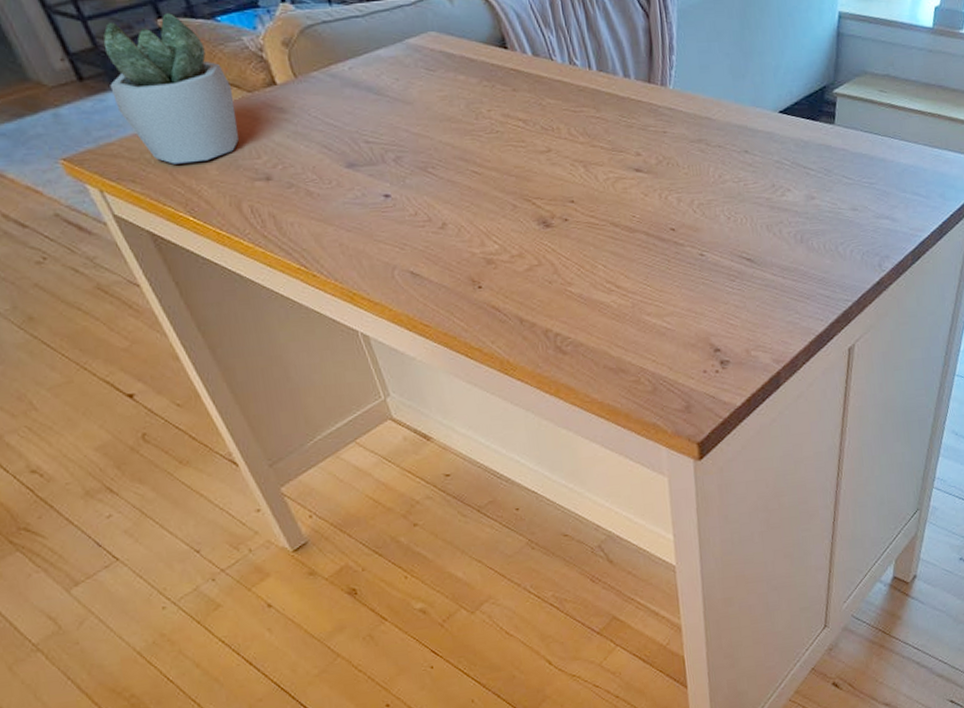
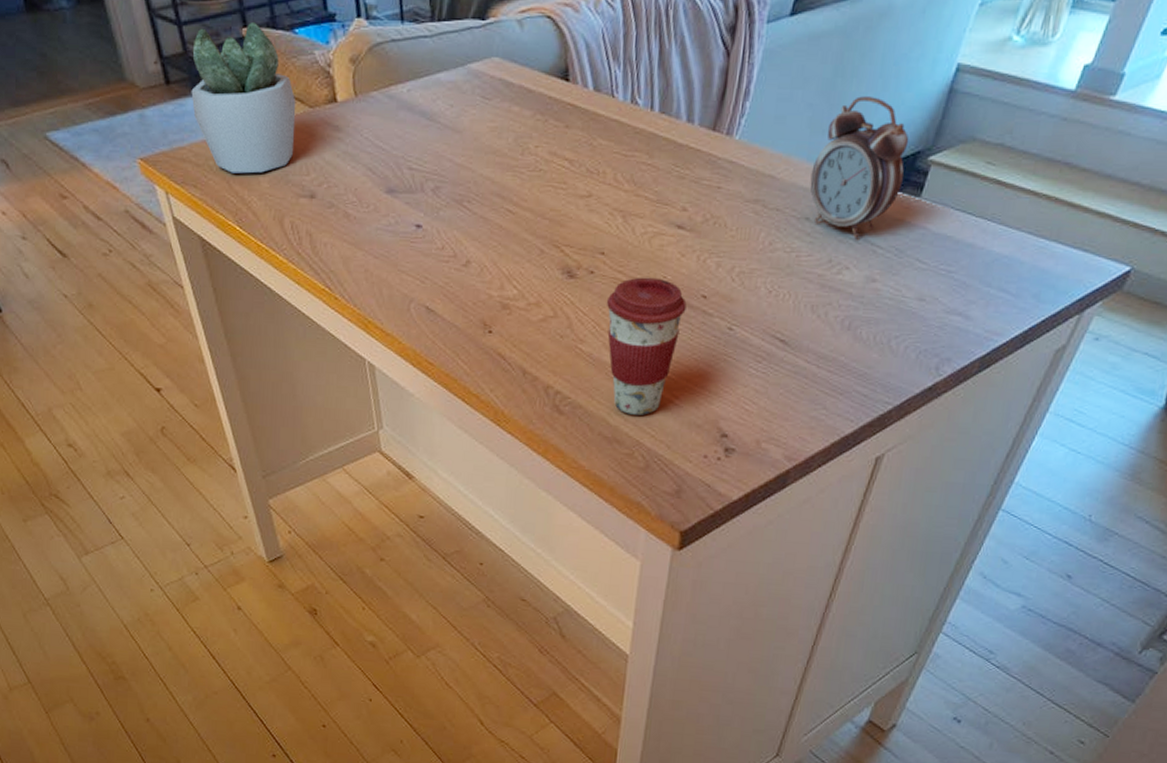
coffee cup: none [585,217,659,345] -> present [606,277,687,415]
alarm clock: none [741,44,818,164] -> present [810,96,909,238]

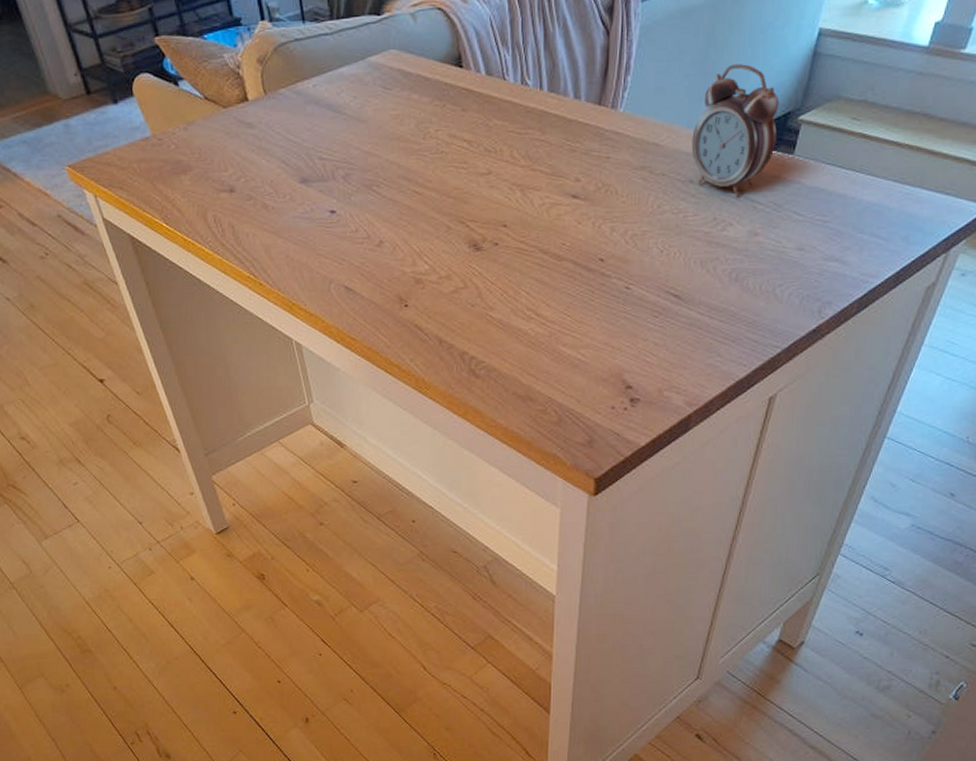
succulent plant: present [191,23,296,174] -> none [109,31,212,174]
coffee cup: present [606,277,687,415] -> none [511,245,586,374]

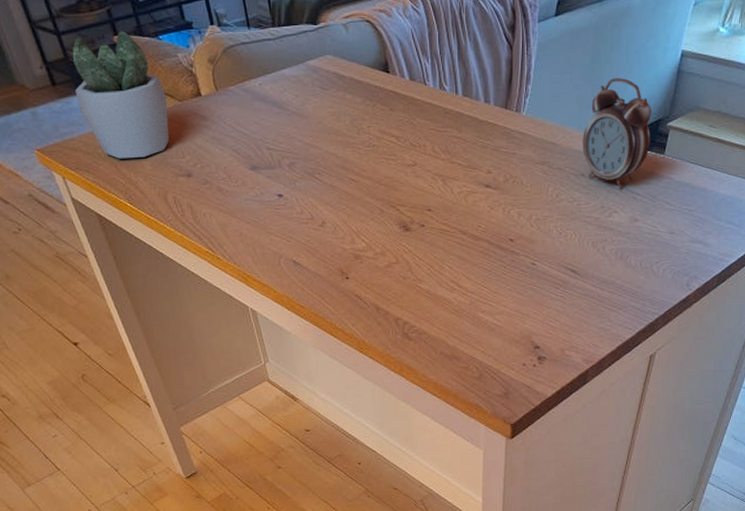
succulent plant: none [109,31,212,174] -> present [72,31,170,159]

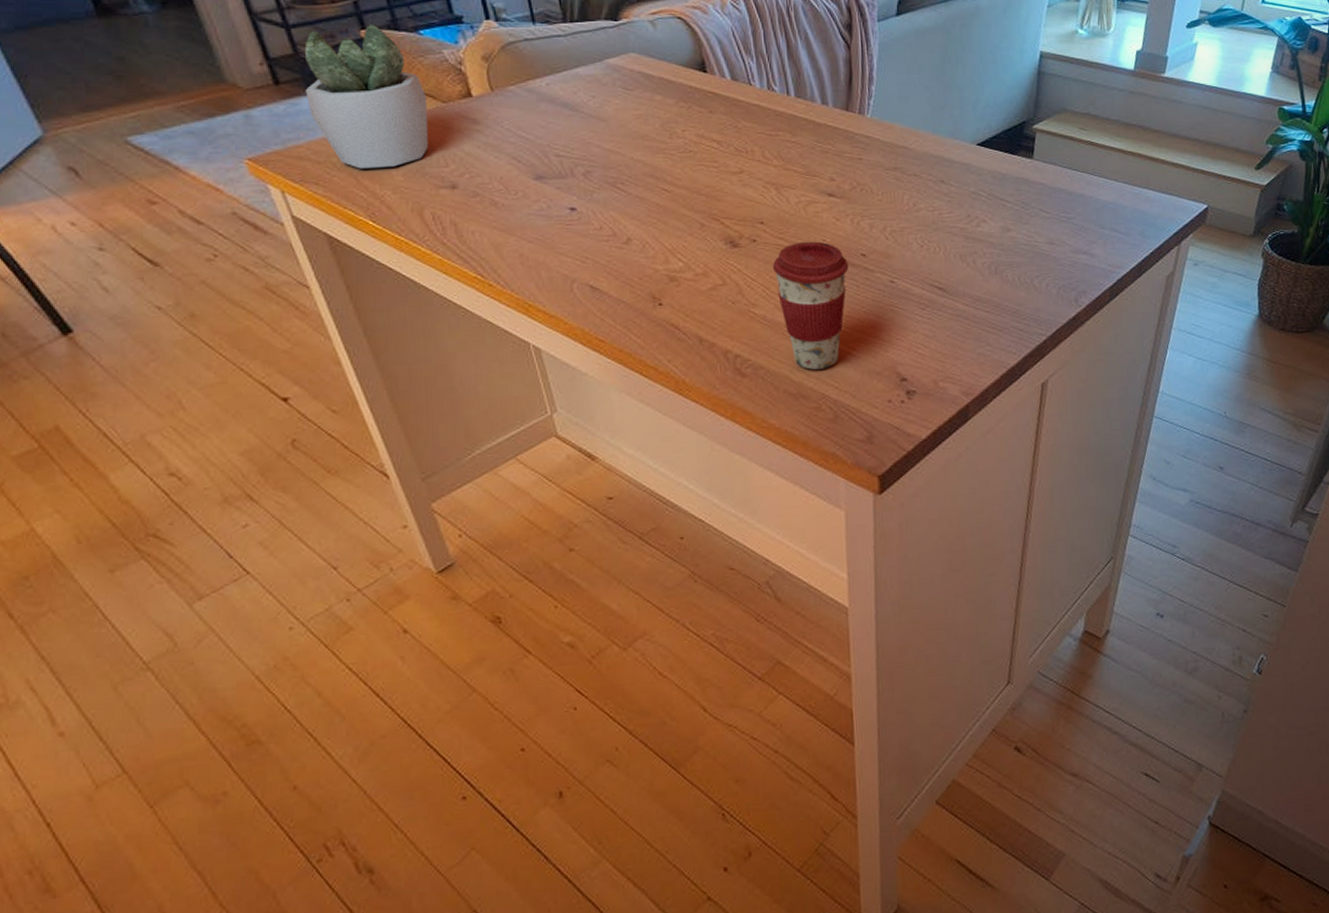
coffee cup: none [436,227,498,336] -> present [772,241,849,370]
alarm clock: present [582,78,652,188] -> none [938,79,1016,195]

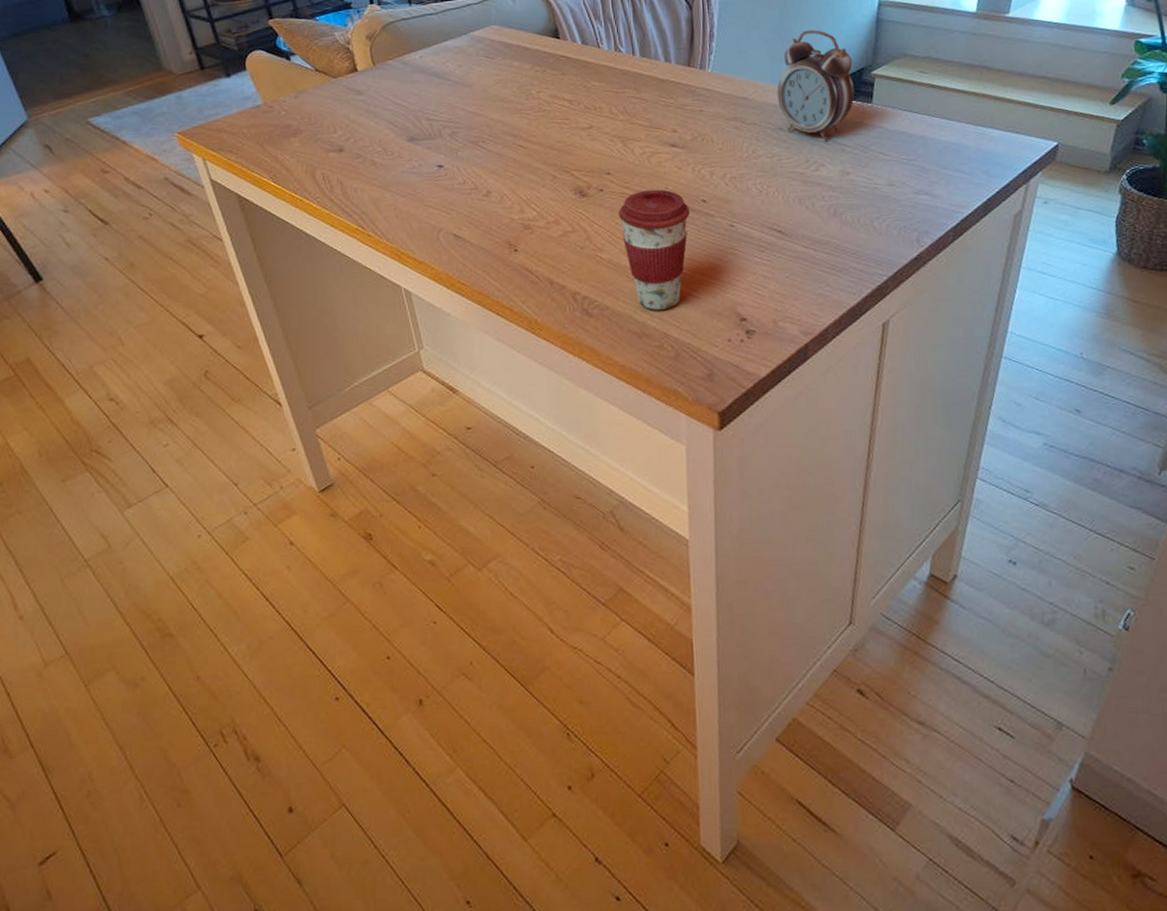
succulent plant: present [304,25,429,169] -> none [224,15,321,138]
alarm clock: none [938,79,1016,195] -> present [777,30,855,141]

